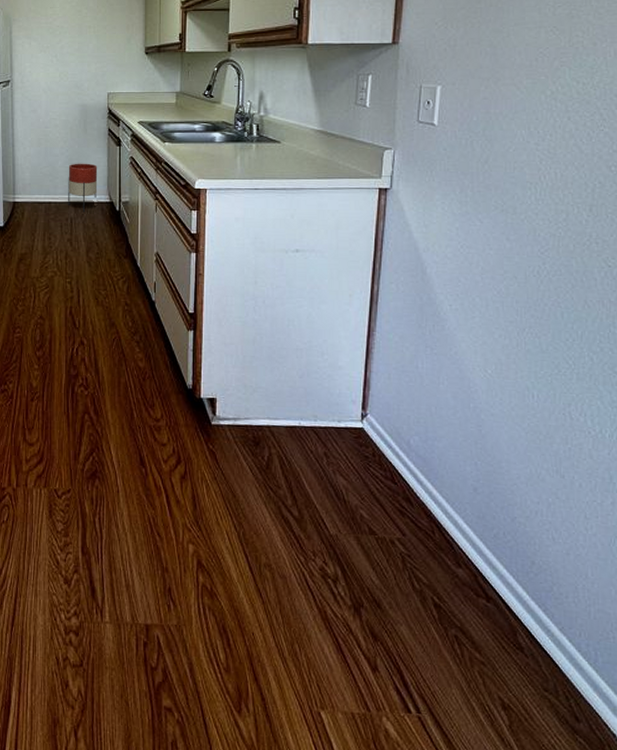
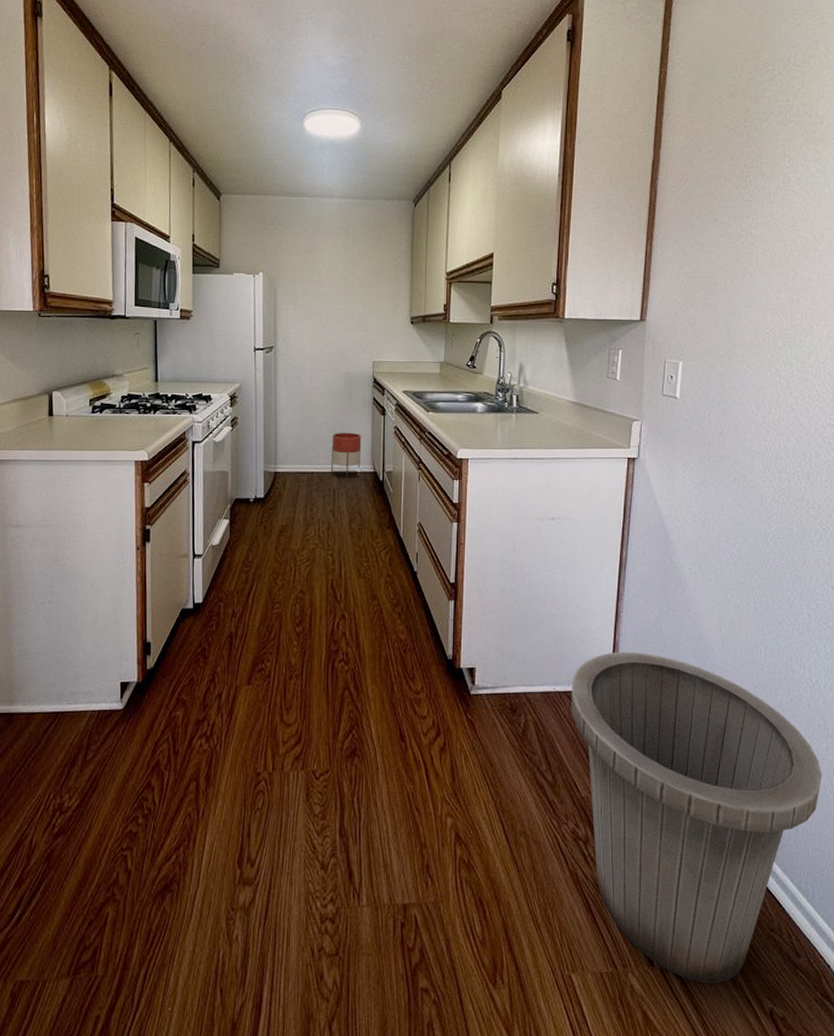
trash can: none [318,389,608,739] -> present [571,651,823,984]

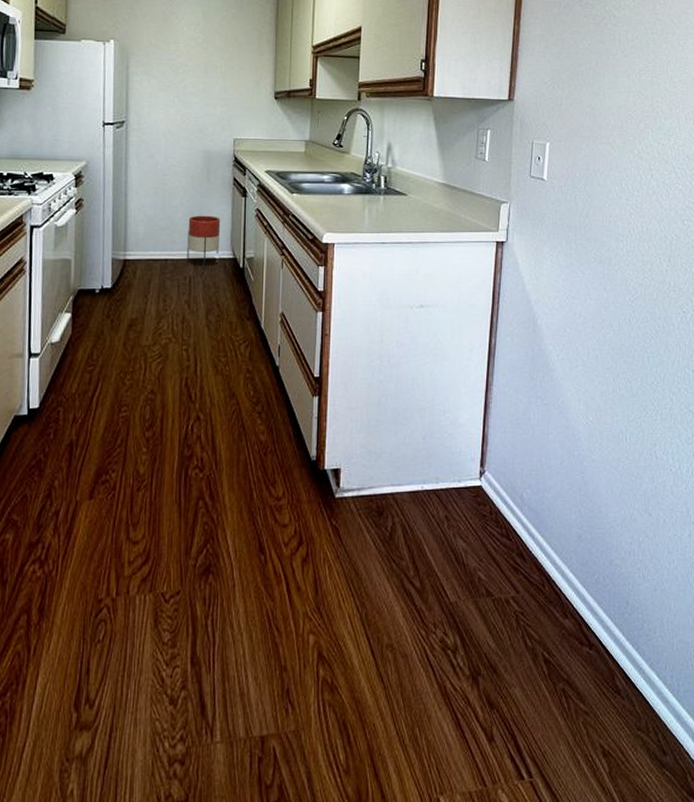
trash can: present [571,651,823,984] -> none [439,444,686,793]

